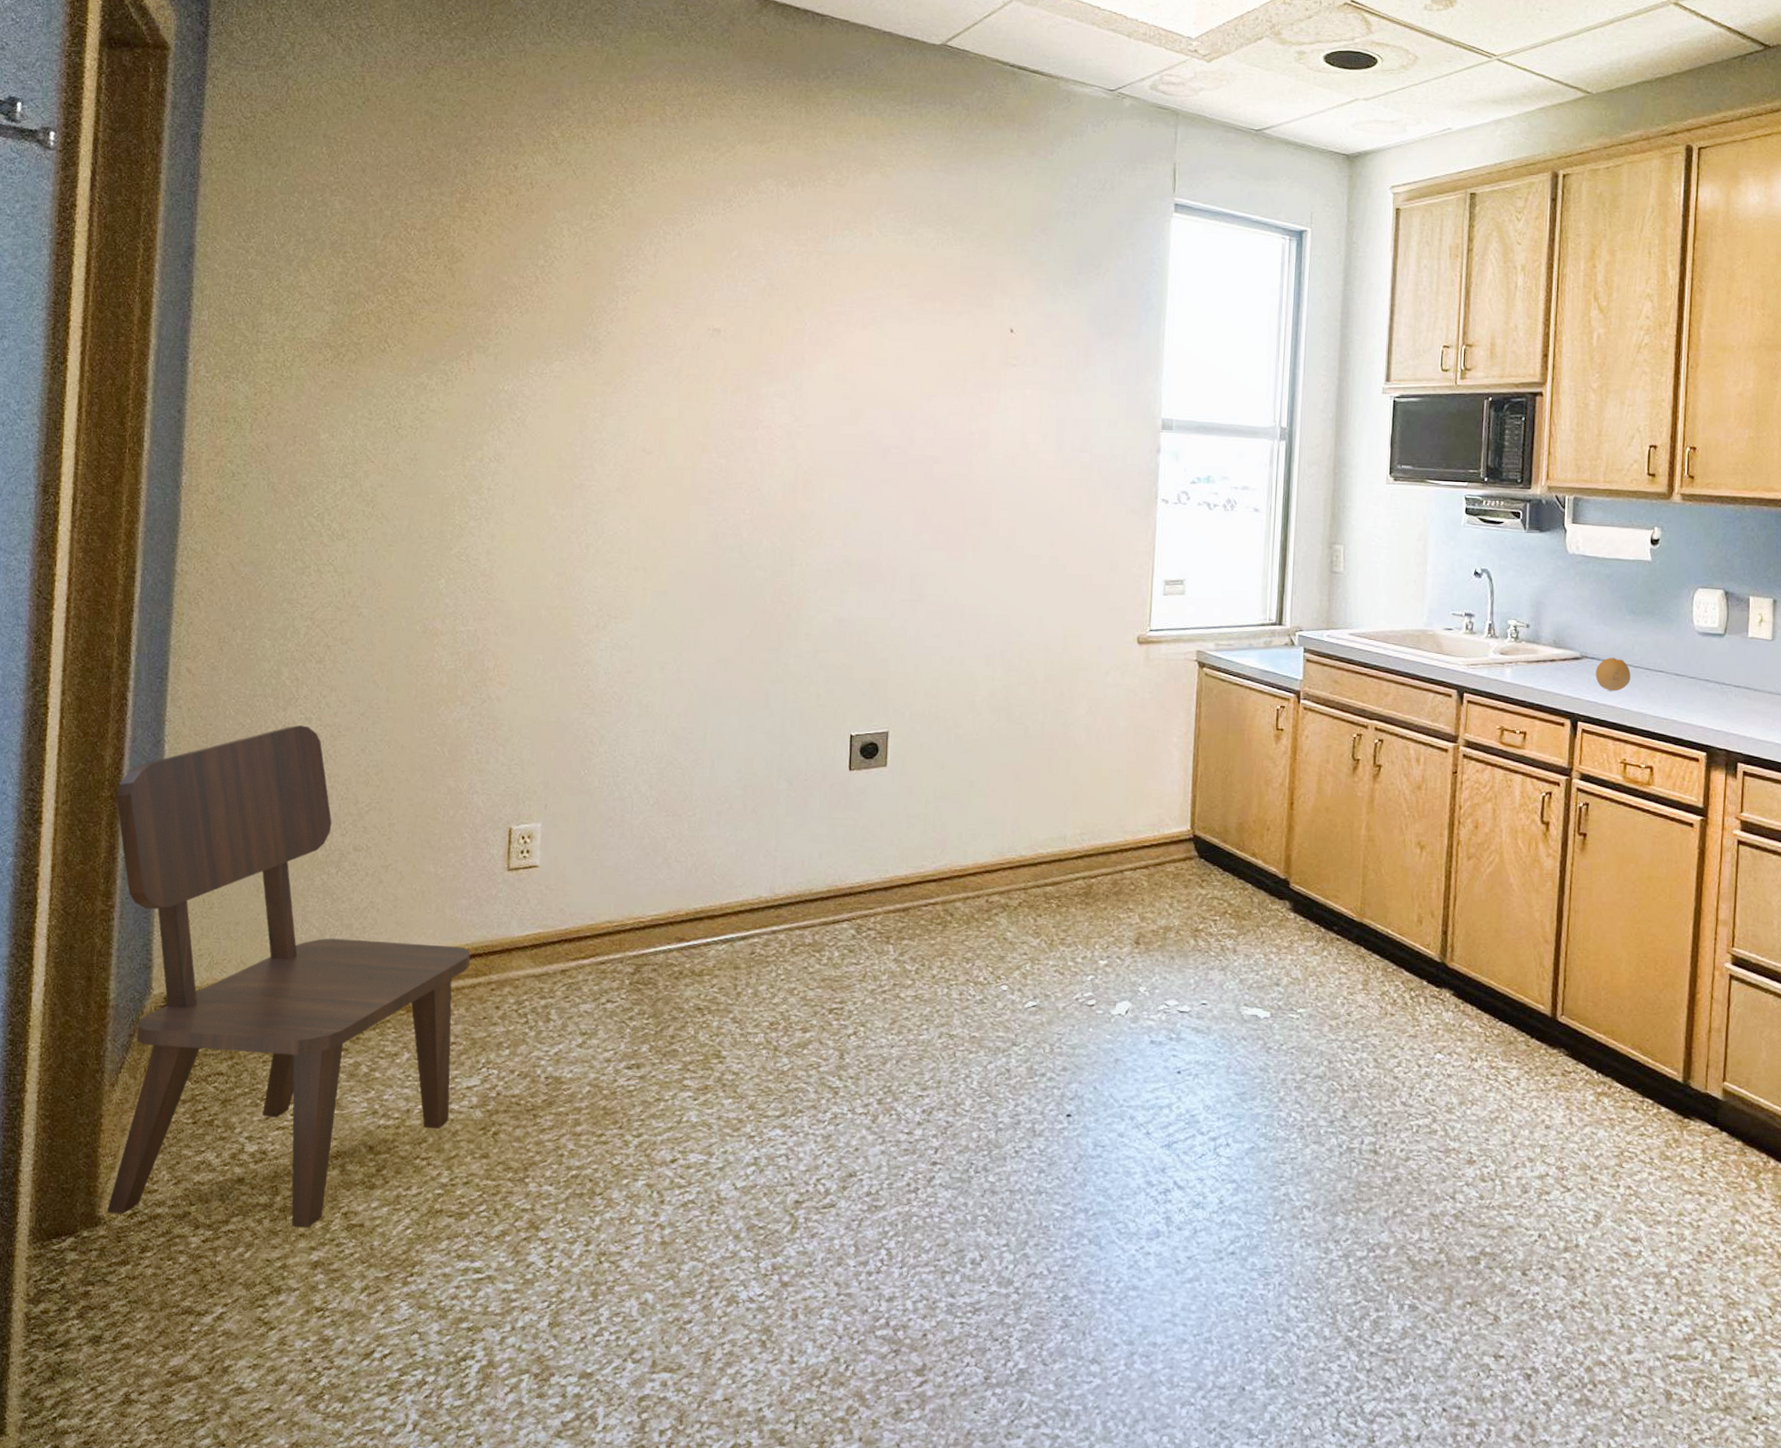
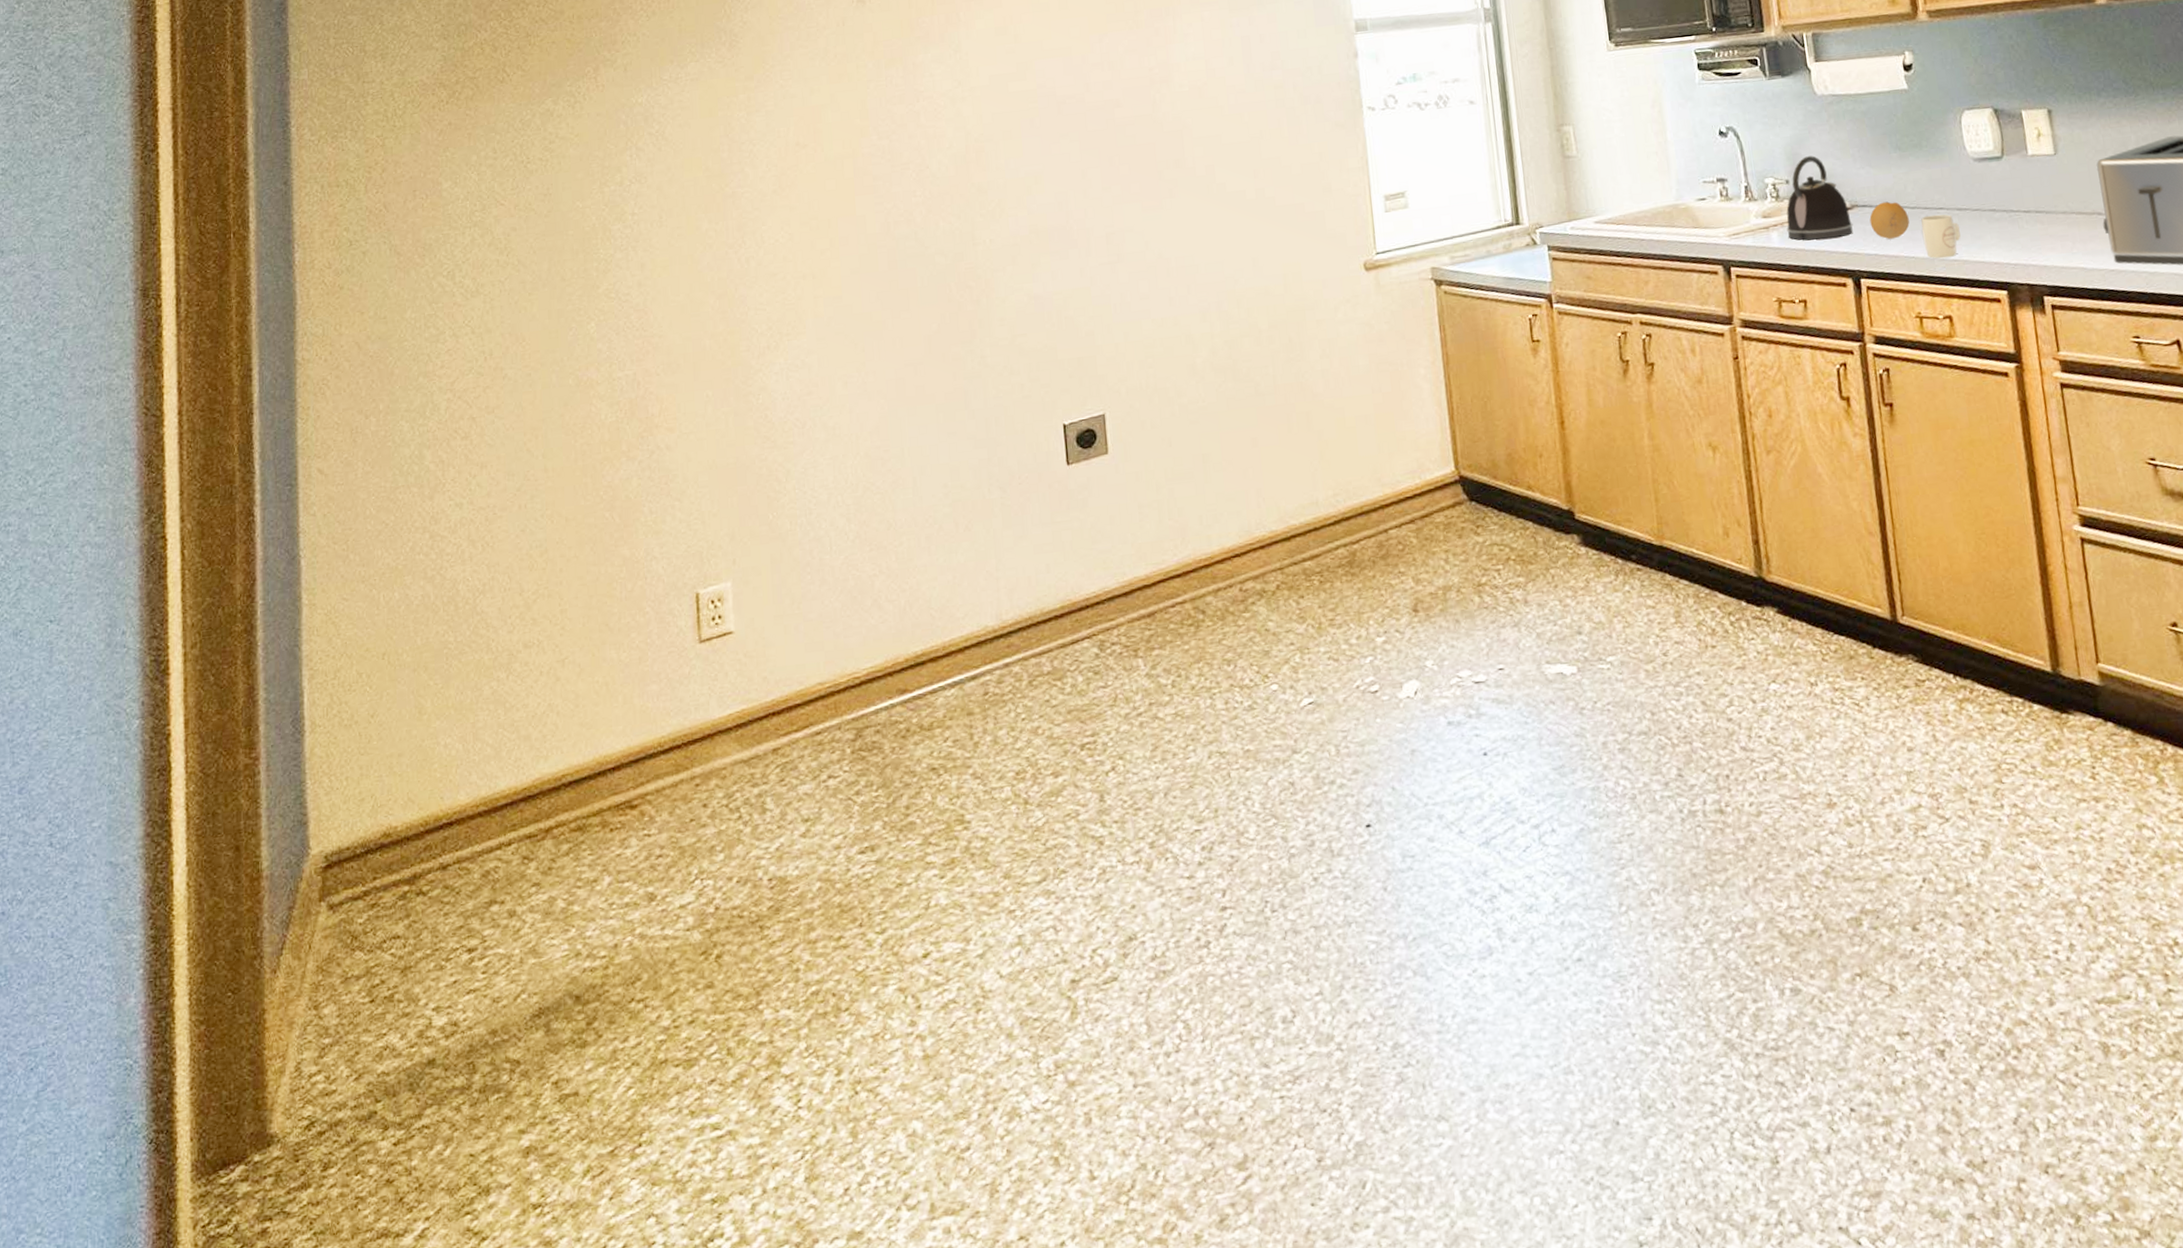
dining chair: present [106,725,470,1227] -> none [250,513,668,1128]
kettle: none [1520,606,1580,682] -> present [1786,155,1853,240]
mug: none [1640,675,1674,716] -> present [1921,214,1961,259]

